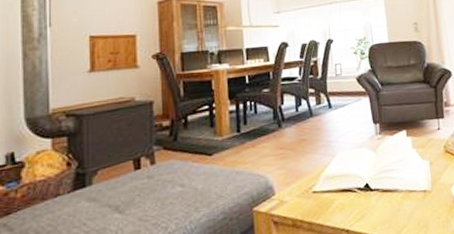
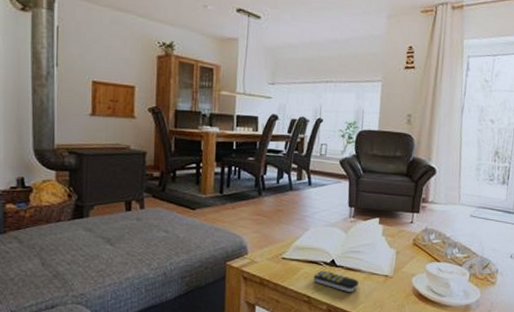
remote control: none [349,197,398,217] -> present [313,270,359,292]

